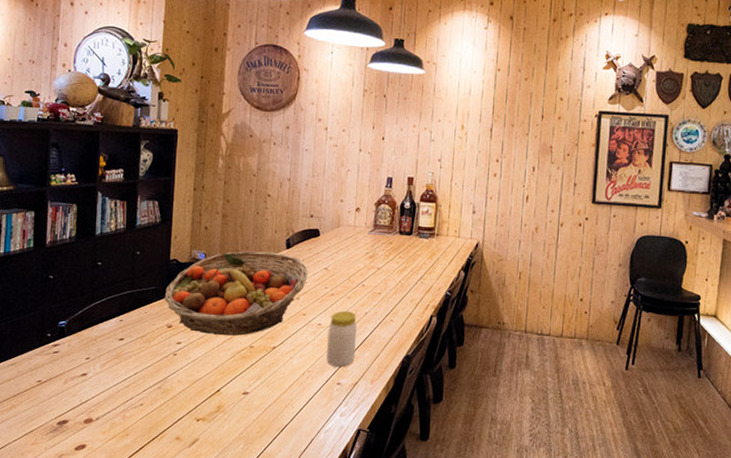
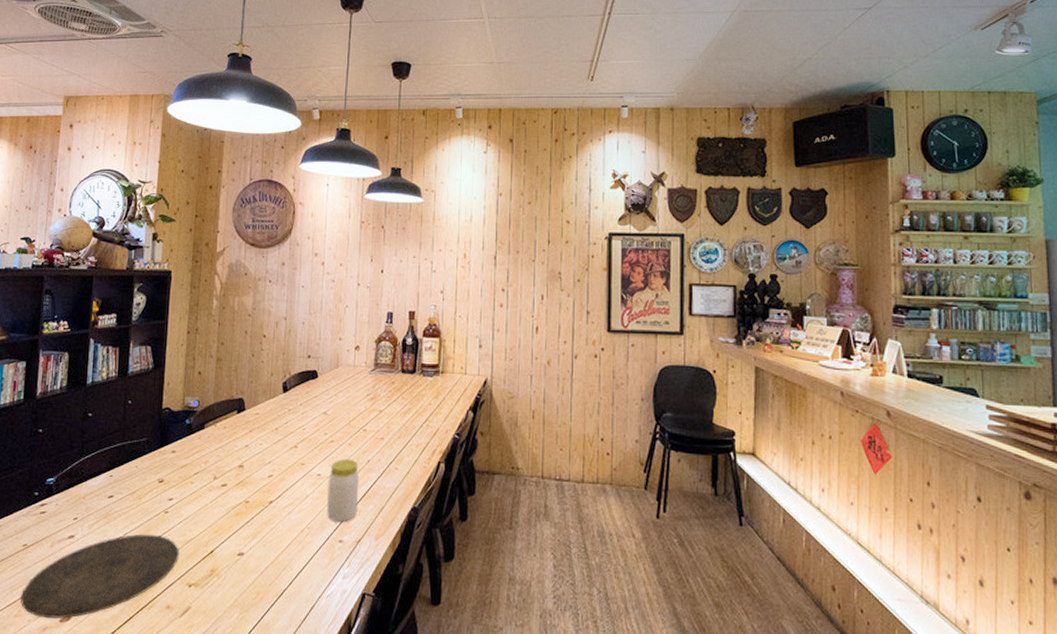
plate: none [36,373,188,447] -> present [20,534,179,619]
fruit basket: present [164,251,308,336] -> none [155,396,306,490]

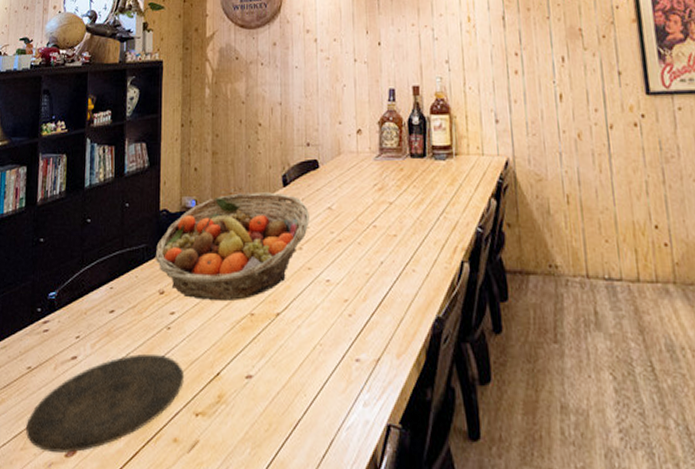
fruit basket: none [155,396,306,490] -> present [155,192,309,300]
jar: present [327,458,360,523] -> none [338,260,374,338]

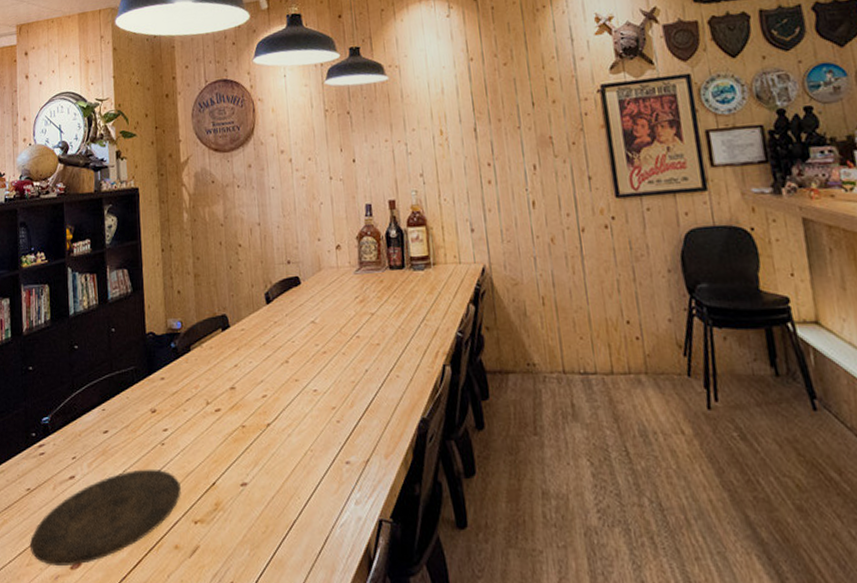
fruit basket: present [155,192,309,300] -> none [144,310,294,416]

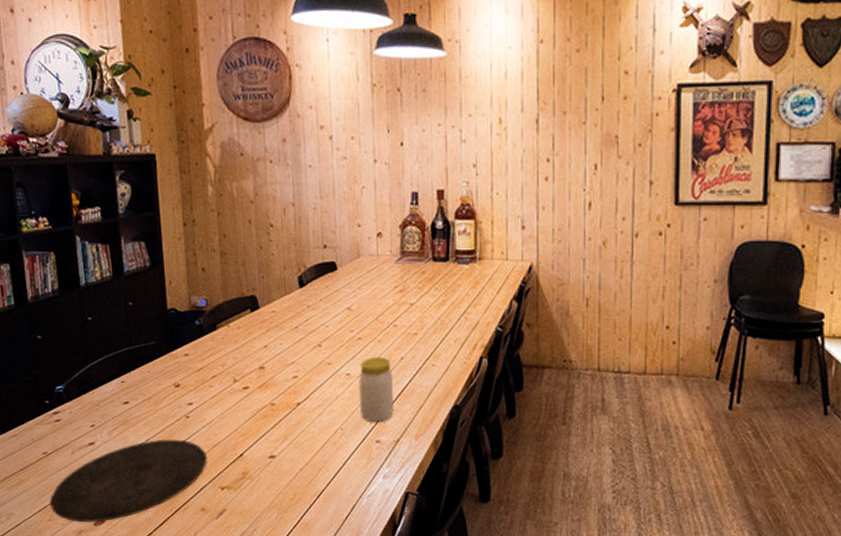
jar: none [325,370,362,442] -> present [359,356,394,423]

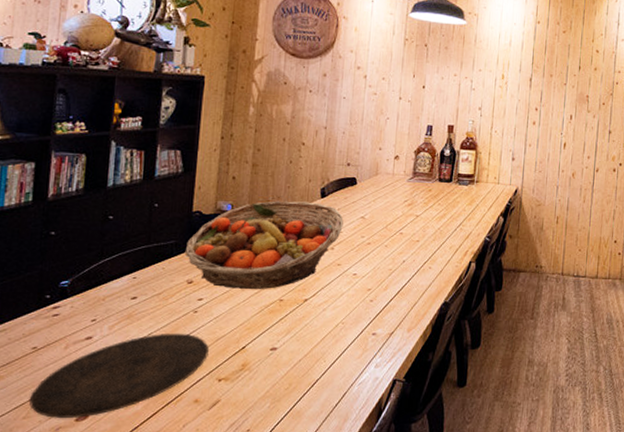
fruit basket: none [166,293,328,392] -> present [184,201,344,289]
jar: present [359,356,394,423] -> none [362,259,395,317]

